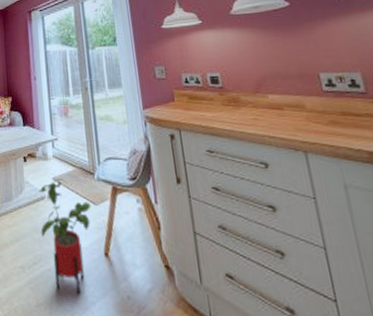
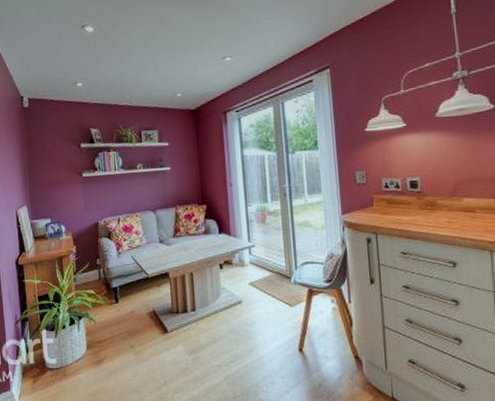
house plant: present [38,178,91,295] -> none [234,283,287,386]

